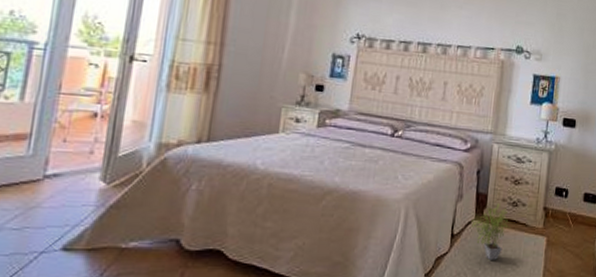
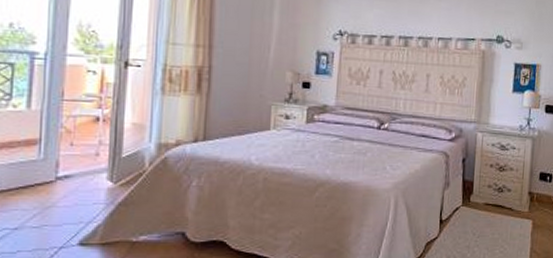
potted plant: present [471,203,511,260] -> none [459,189,497,243]

